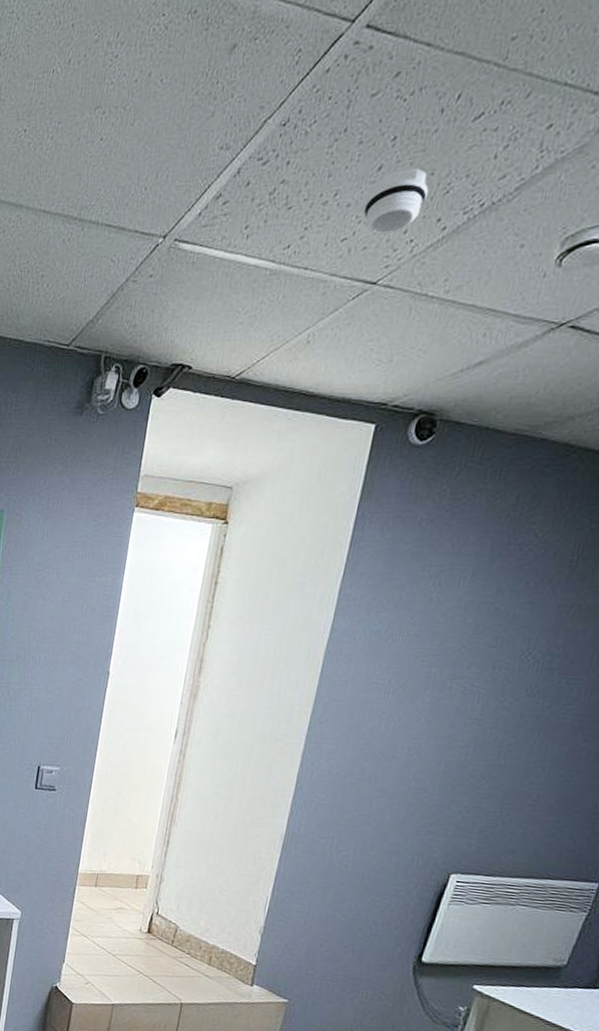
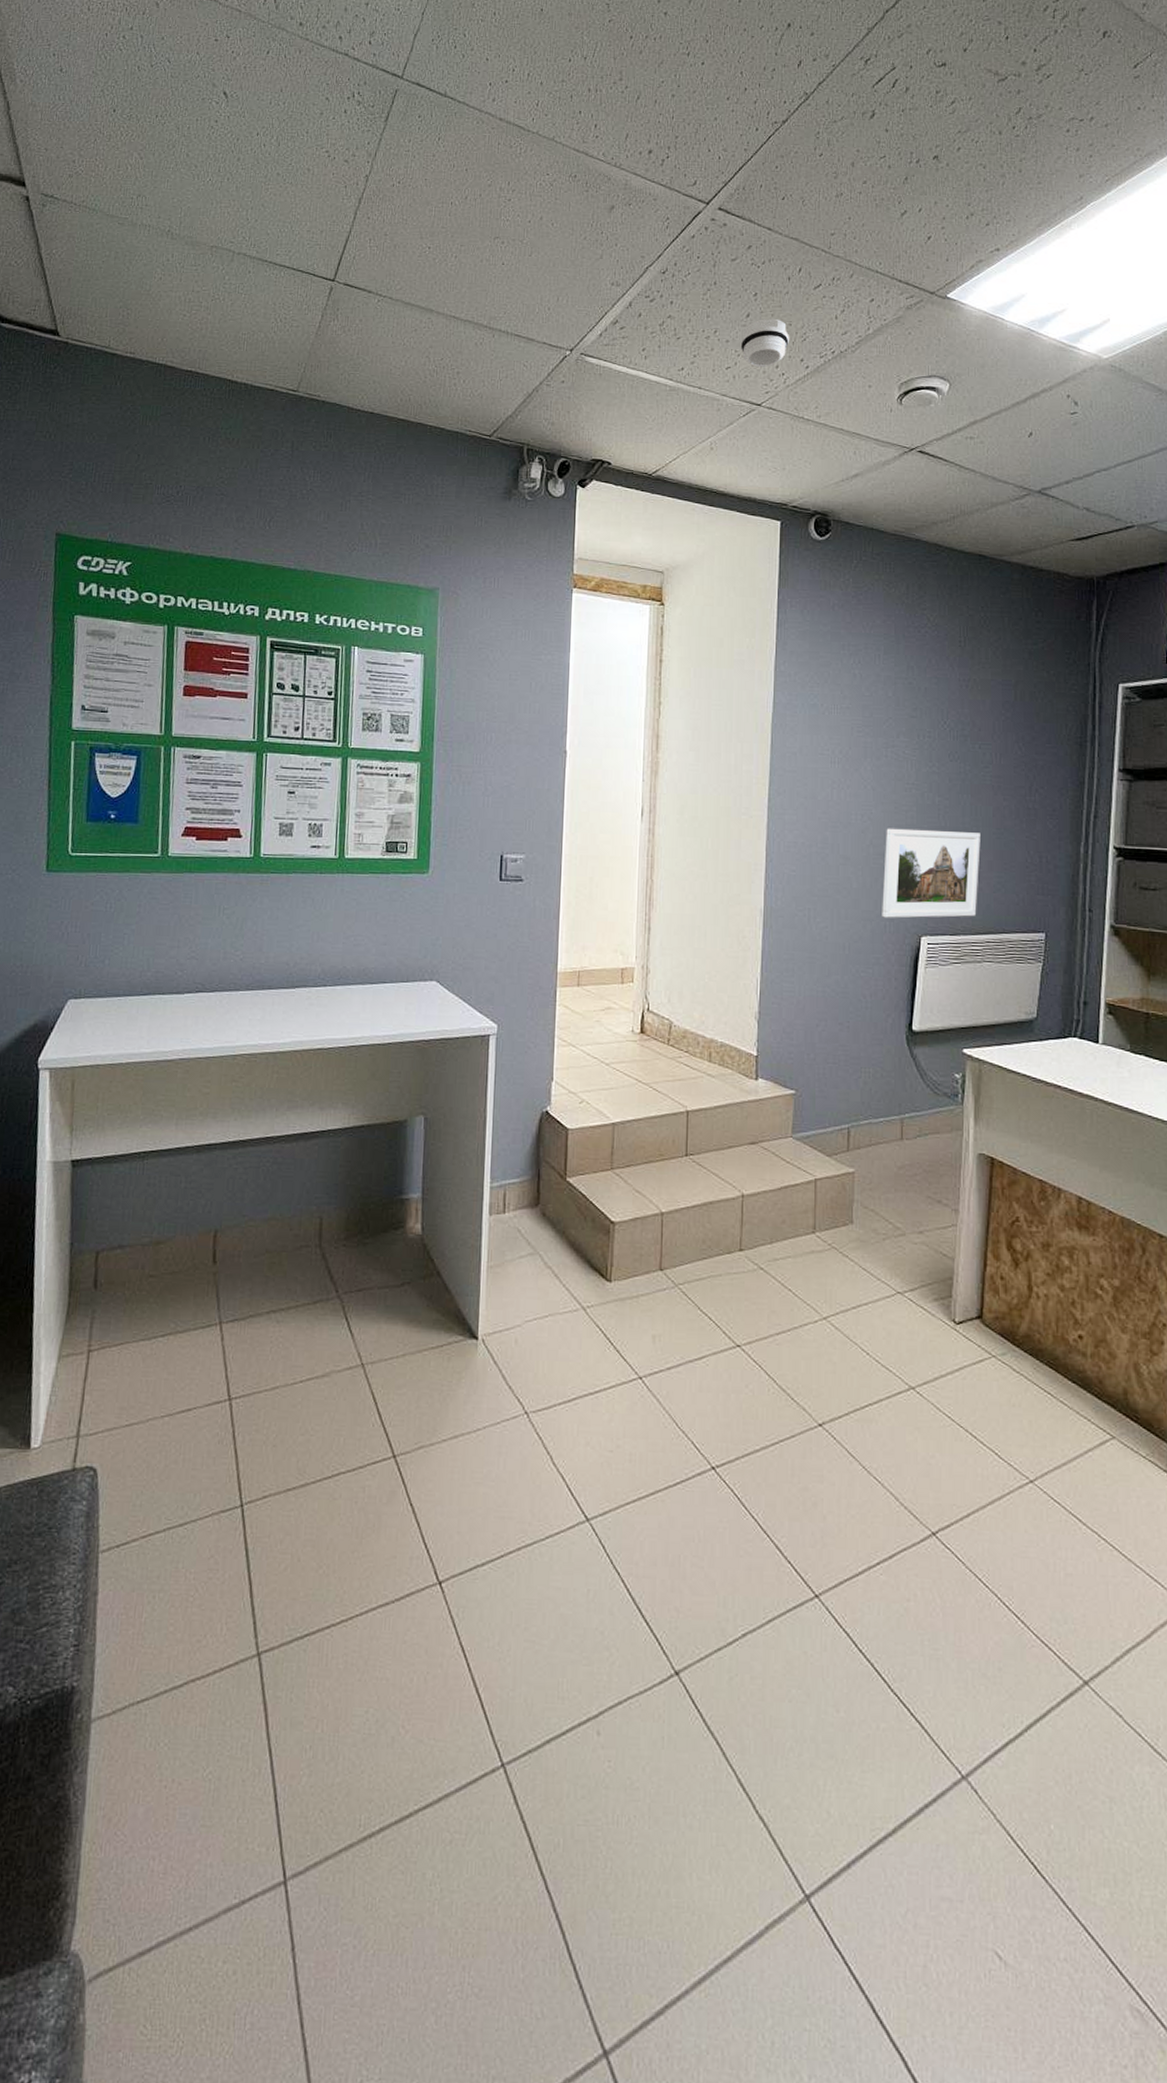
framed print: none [411,763,546,860] -> present [882,828,981,918]

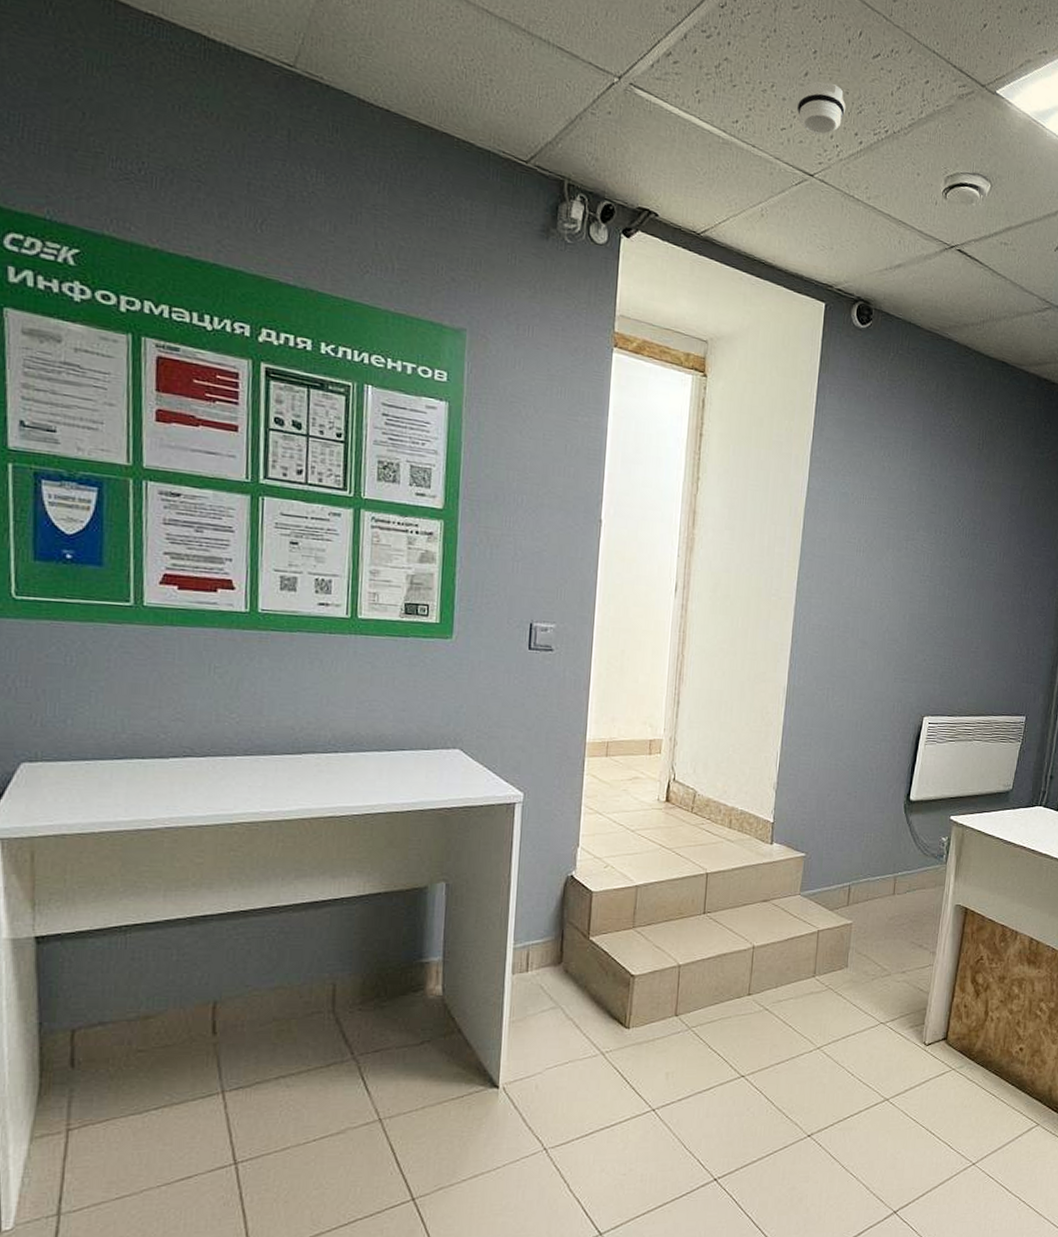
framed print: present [882,828,981,918] -> none [891,616,981,700]

